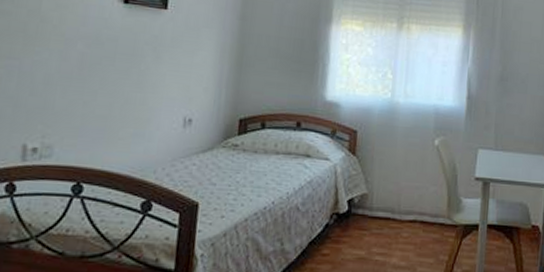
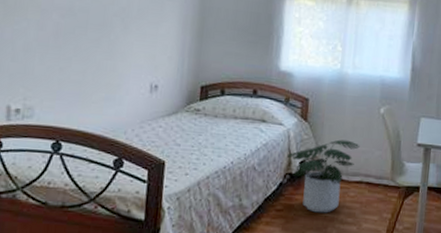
potted plant: none [333,175,413,257] -> present [286,139,360,213]

